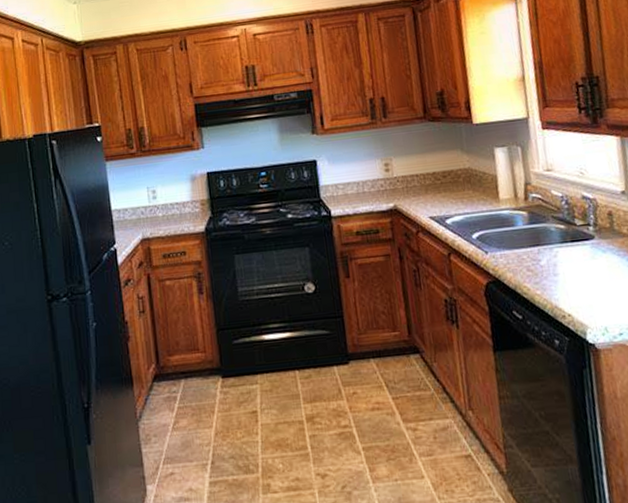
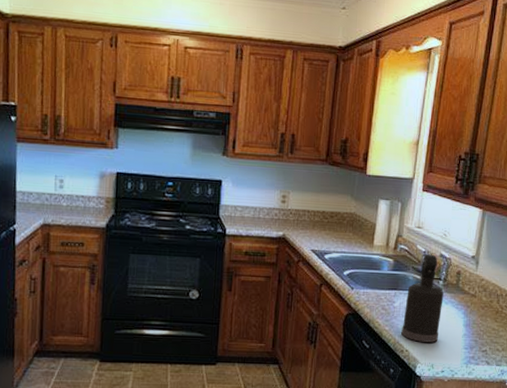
spray bottle: none [552,197,605,303] -> present [401,254,444,342]

